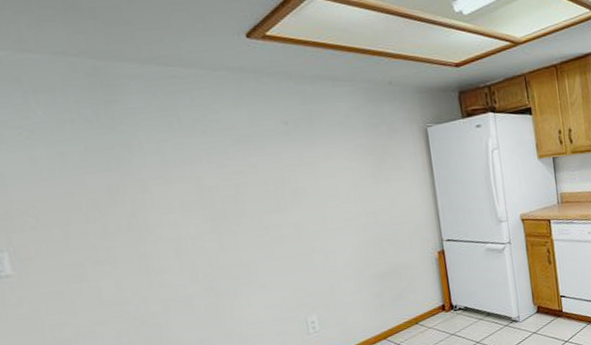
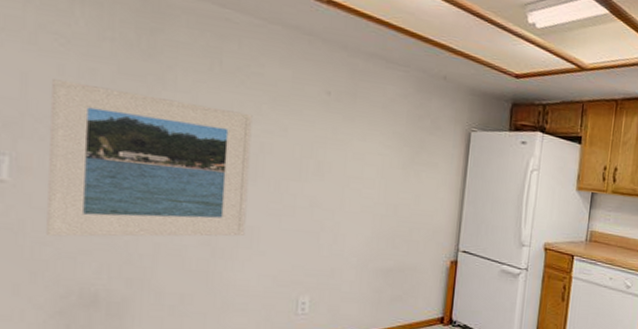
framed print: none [27,160,243,316] -> present [46,79,253,237]

